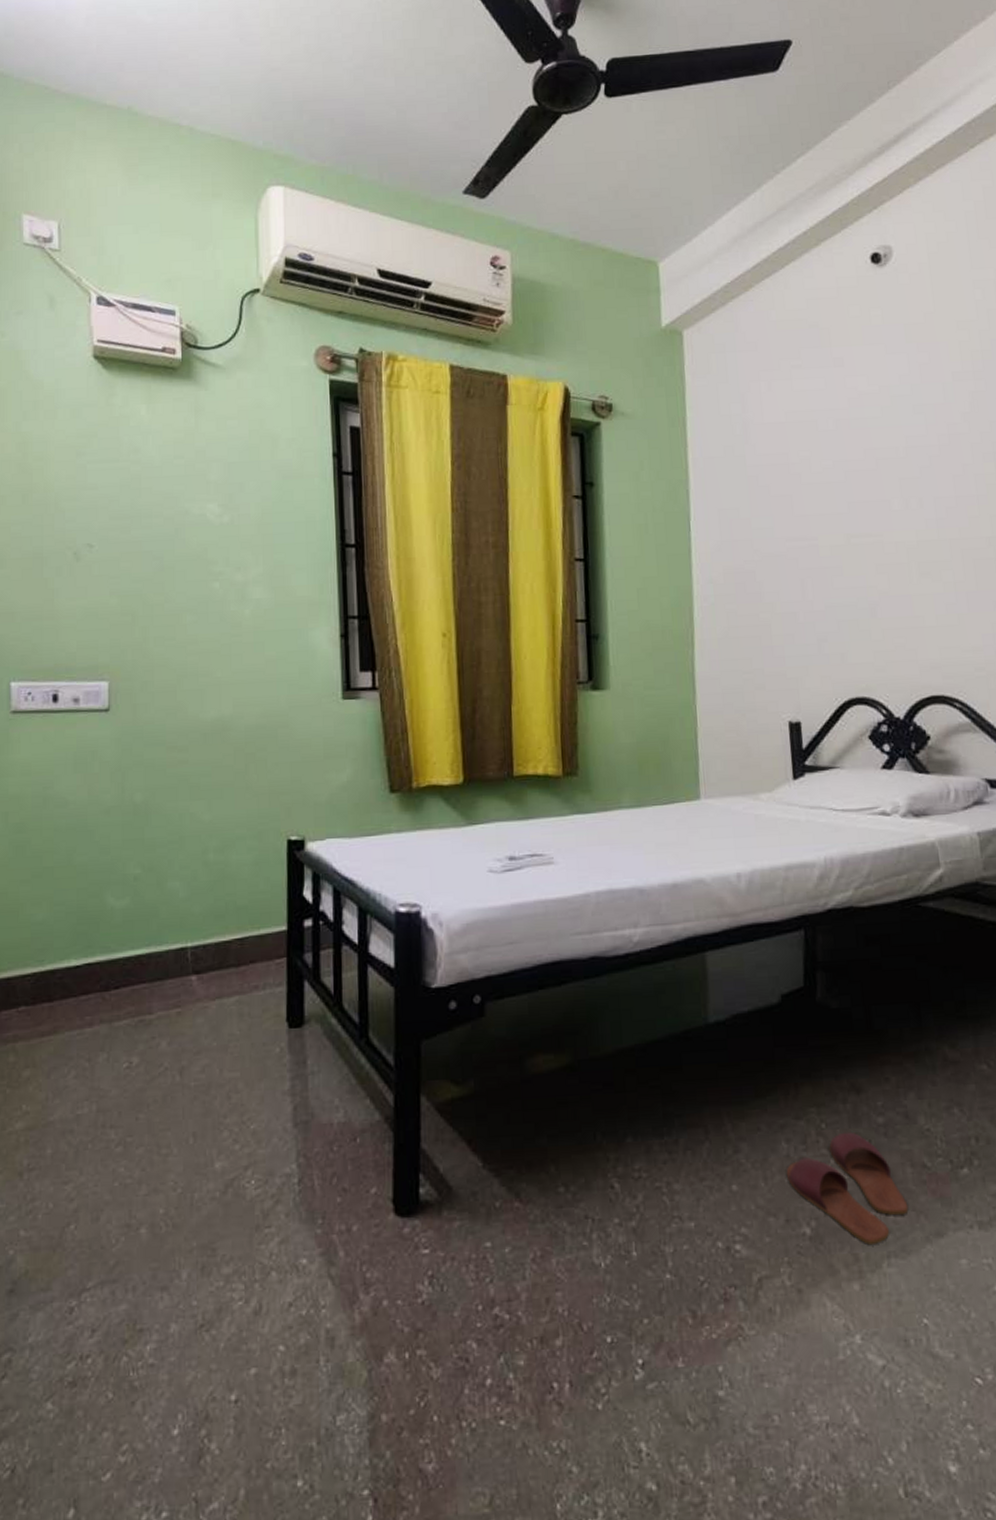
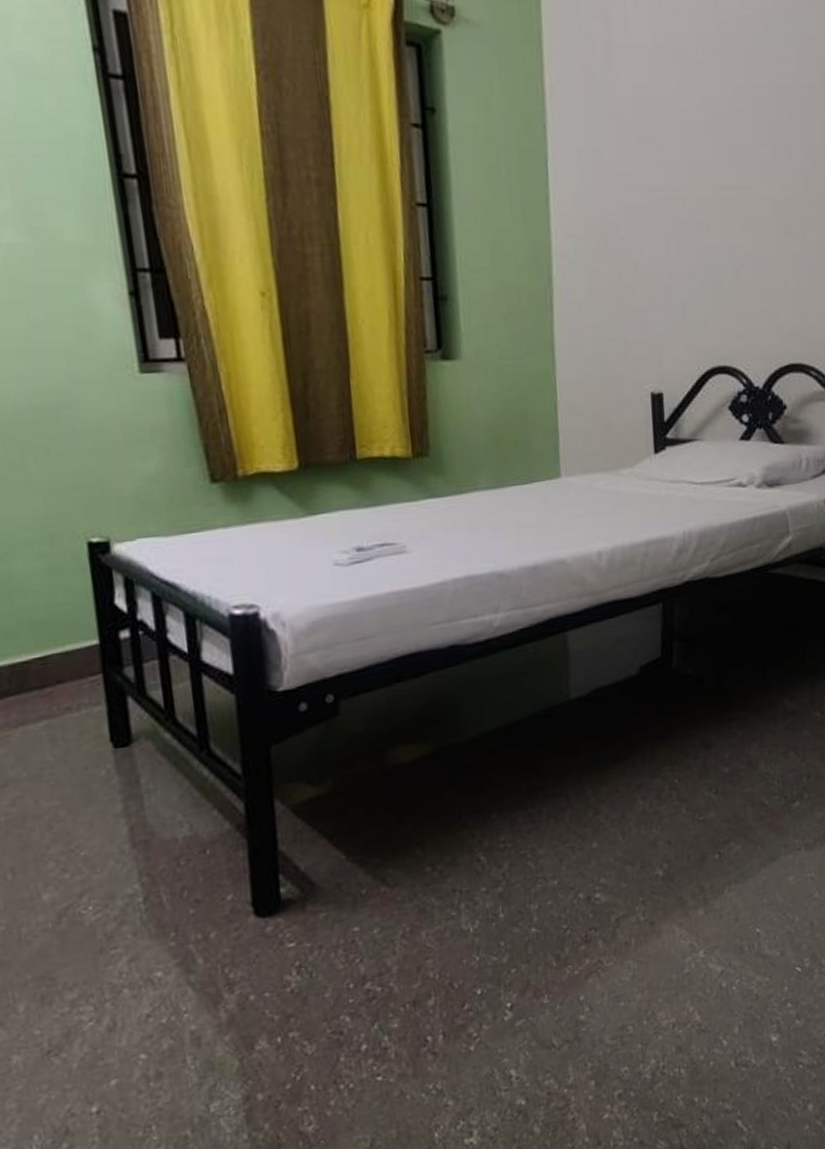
slippers: present [786,1131,909,1245] -> none [642,783,748,877]

